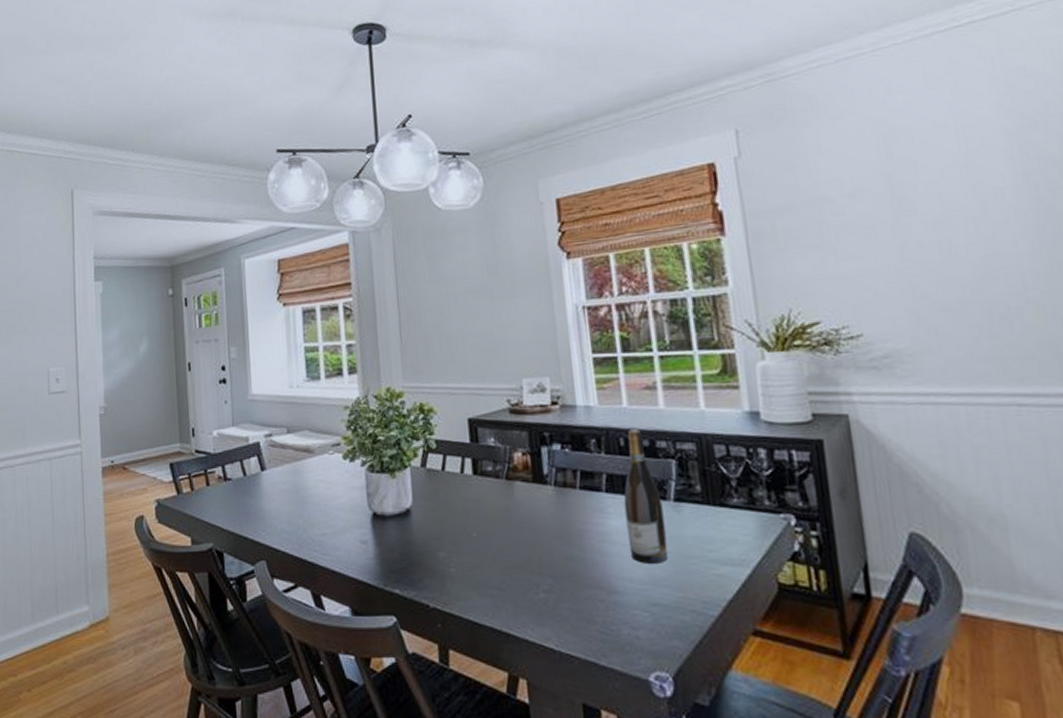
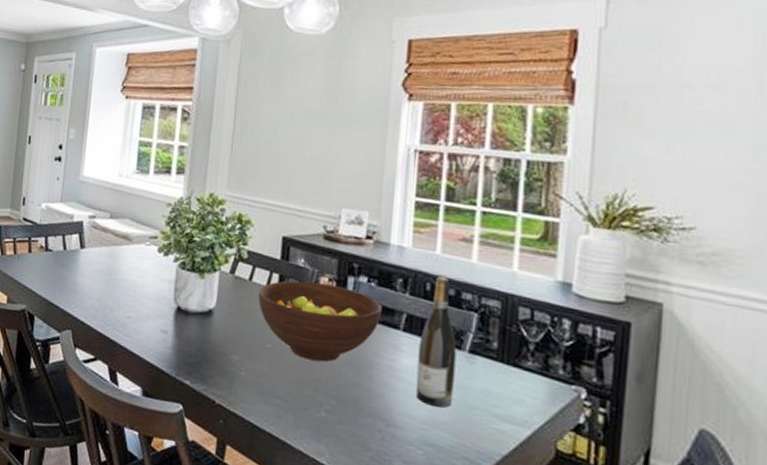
fruit bowl: none [453,459,582,541] -> present [258,280,383,362]

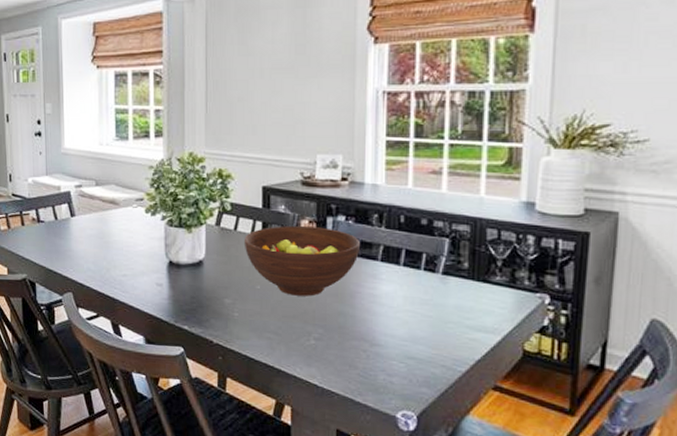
wine bottle: present [416,276,457,408] -> none [395,209,431,325]

